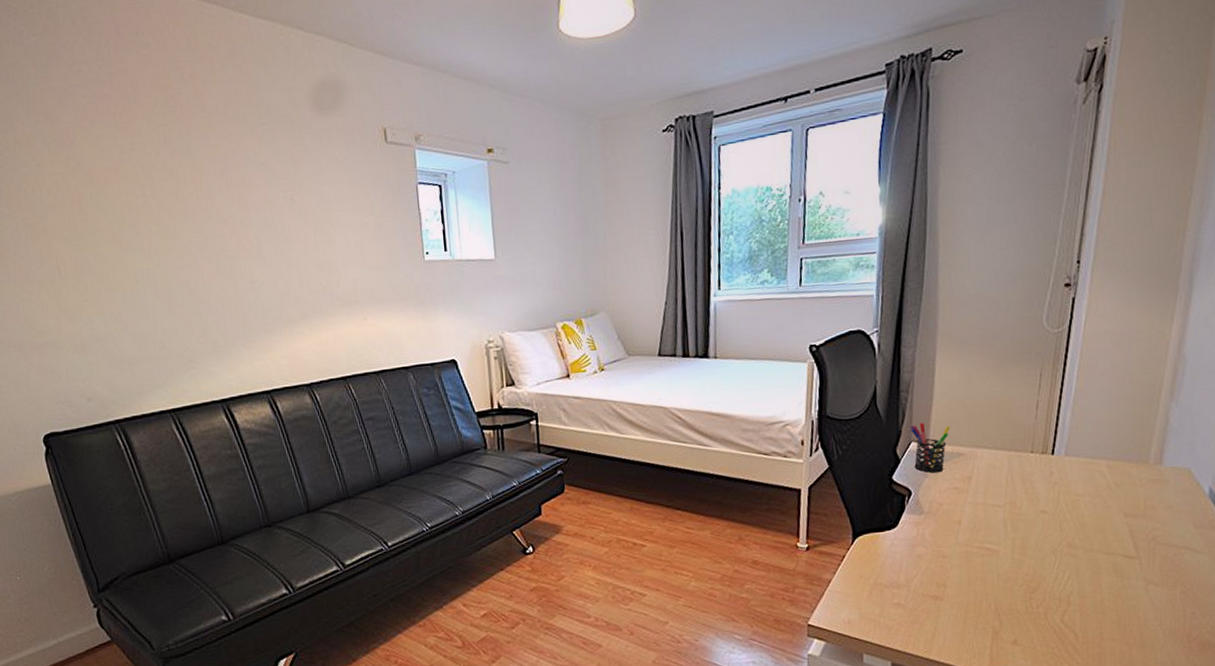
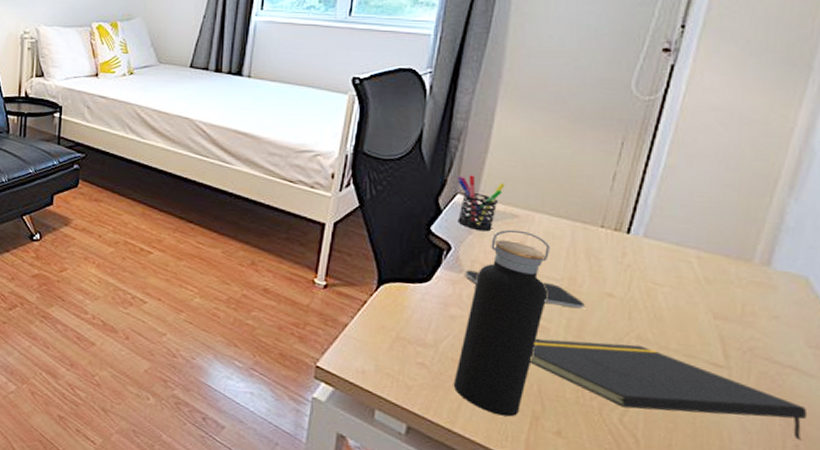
smartphone: none [925,510,1025,529] -> present [465,270,585,309]
water bottle: none [926,467,994,637] -> present [453,229,550,417]
notepad: none [986,551,1199,609] -> present [530,338,808,441]

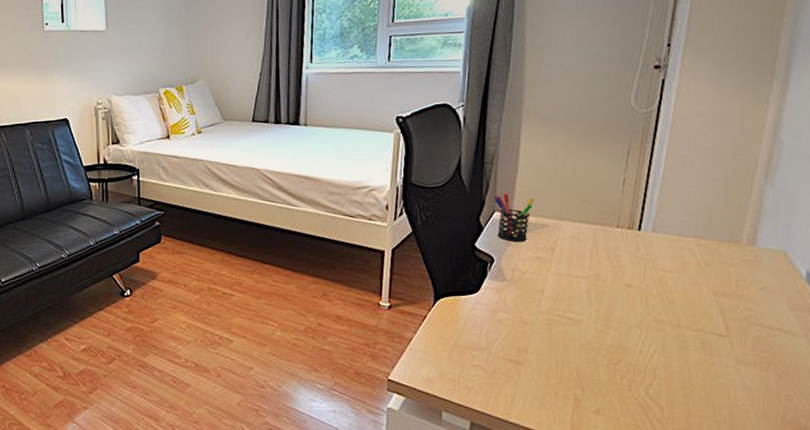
water bottle: present [453,229,550,417] -> none [506,238,577,402]
smartphone: present [465,270,585,309] -> none [508,278,609,301]
notepad: present [530,338,808,441] -> none [568,326,795,391]

